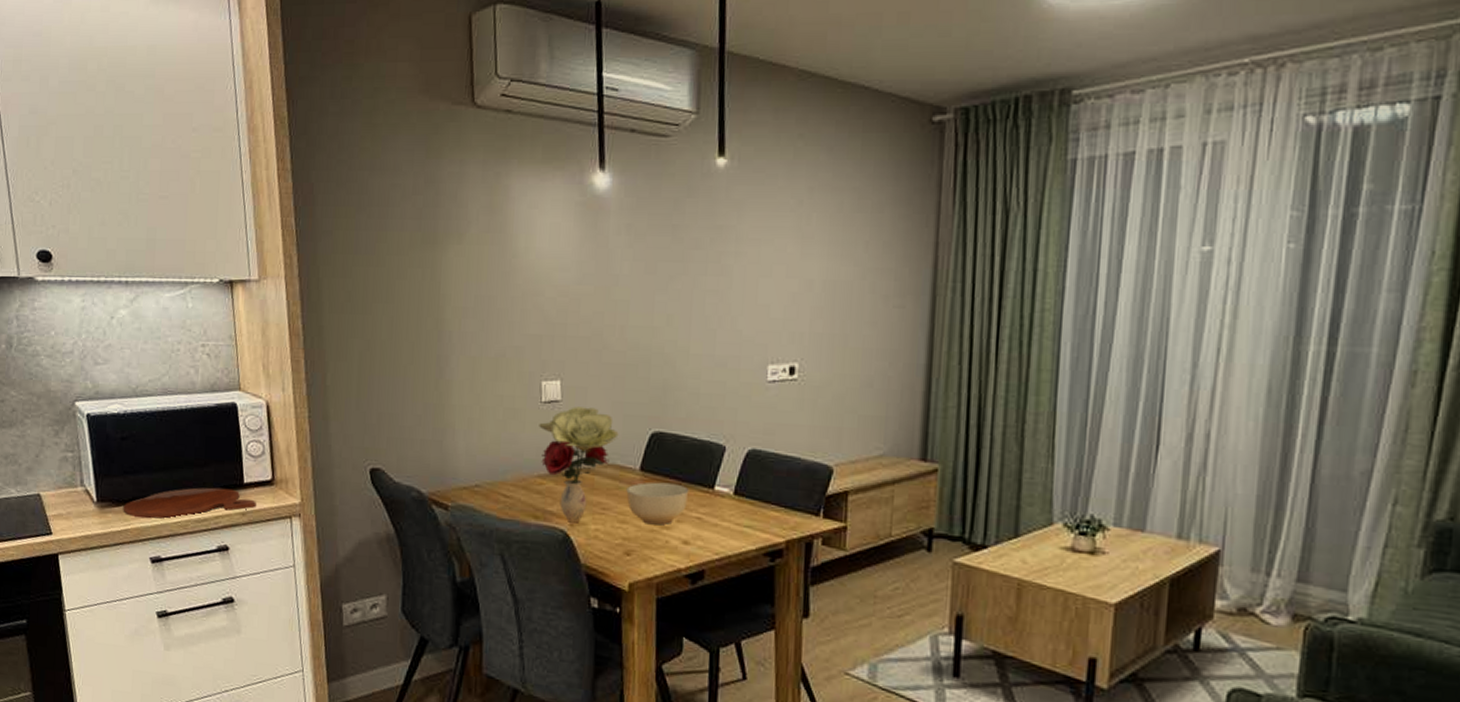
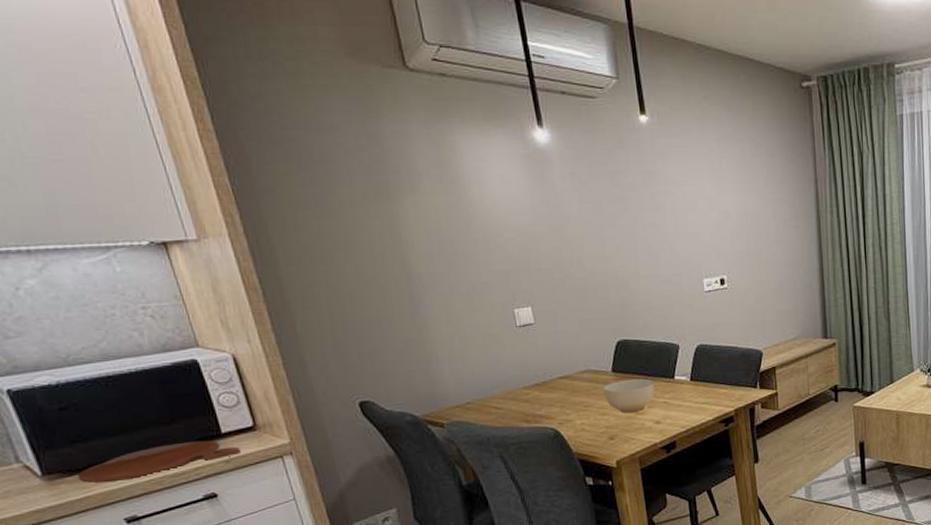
flower bouquet: present [539,406,619,525] -> none [517,326,590,423]

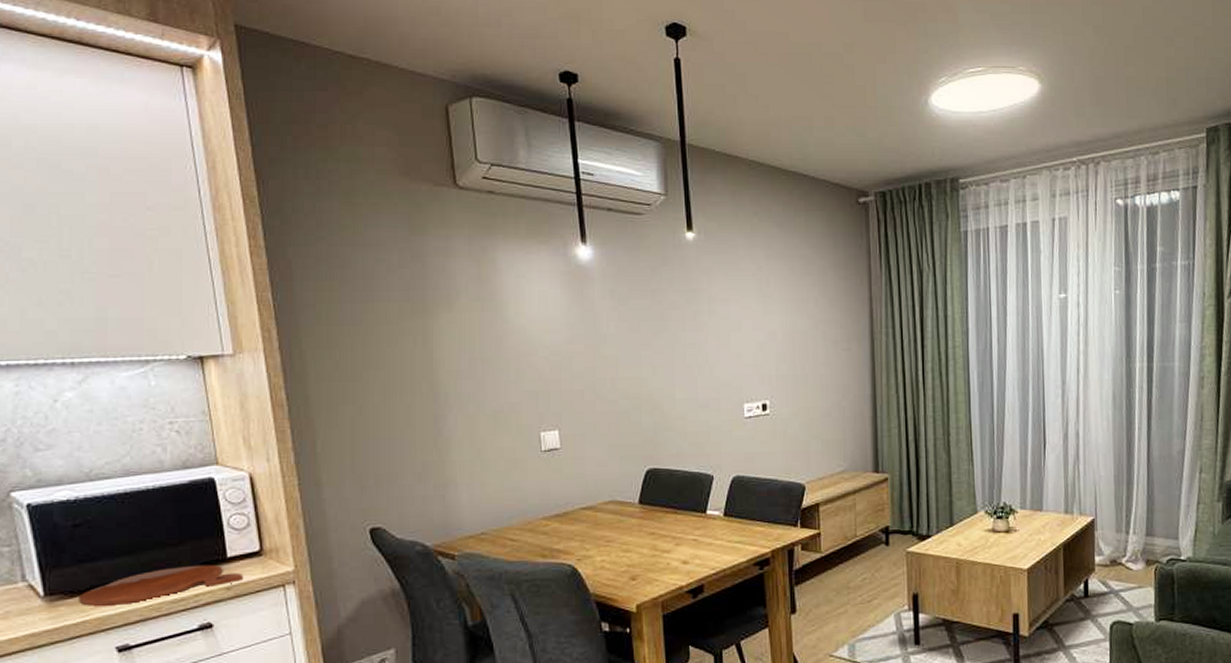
bowl: present [603,378,655,413] -> none [628,512,685,551]

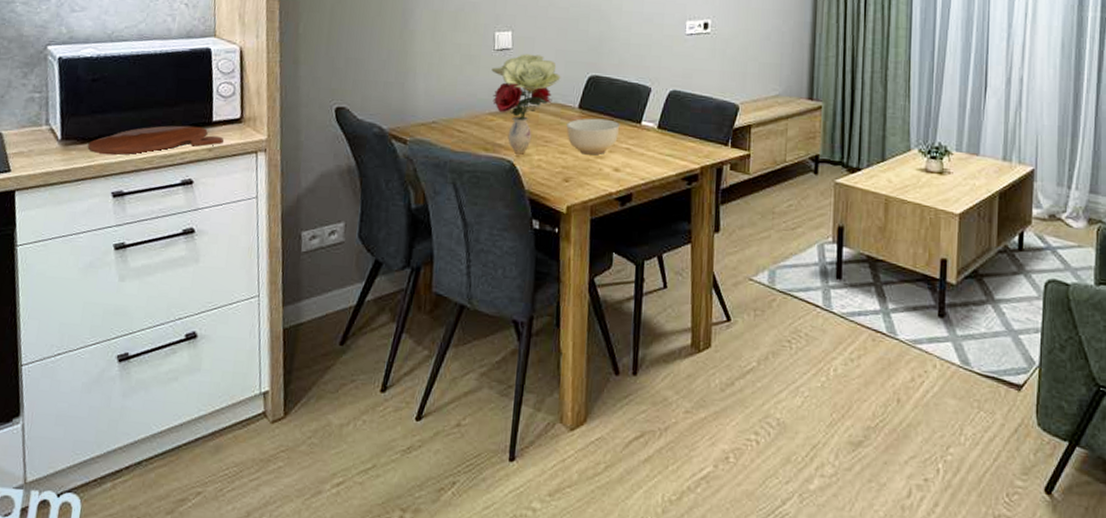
flower bouquet: none [540,452,617,559] -> present [491,54,561,156]
bowl: none [628,512,685,551] -> present [566,118,620,155]

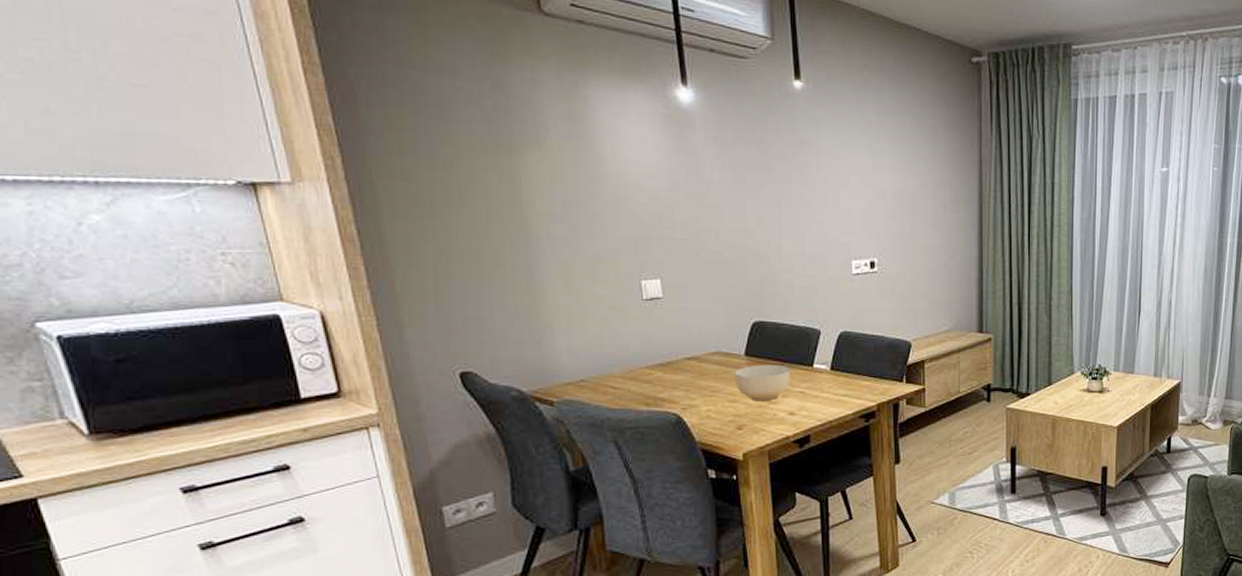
cutting board: present [87,125,224,155] -> none [130,405,322,446]
flower bouquet: present [491,54,561,156] -> none [642,302,722,408]

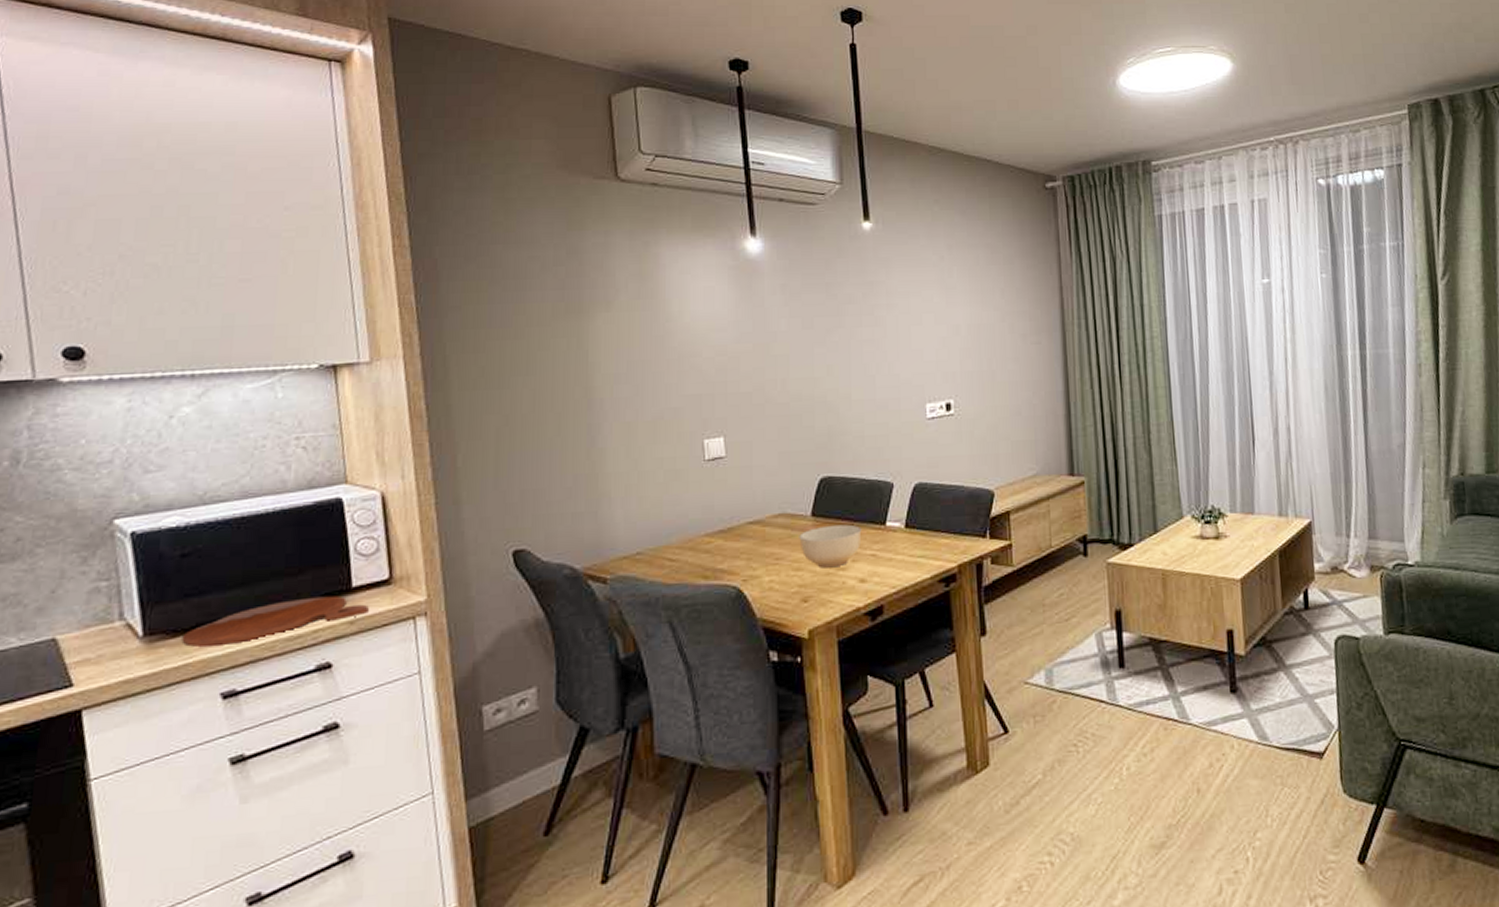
cutting board: none [130,405,322,446] -> present [181,595,370,647]

